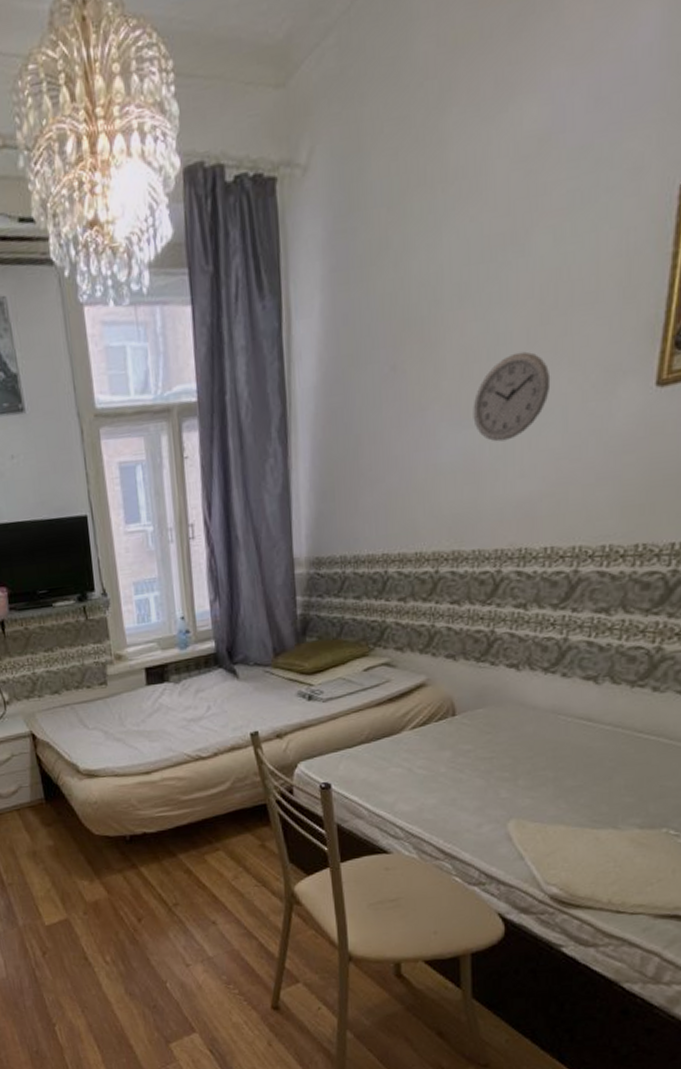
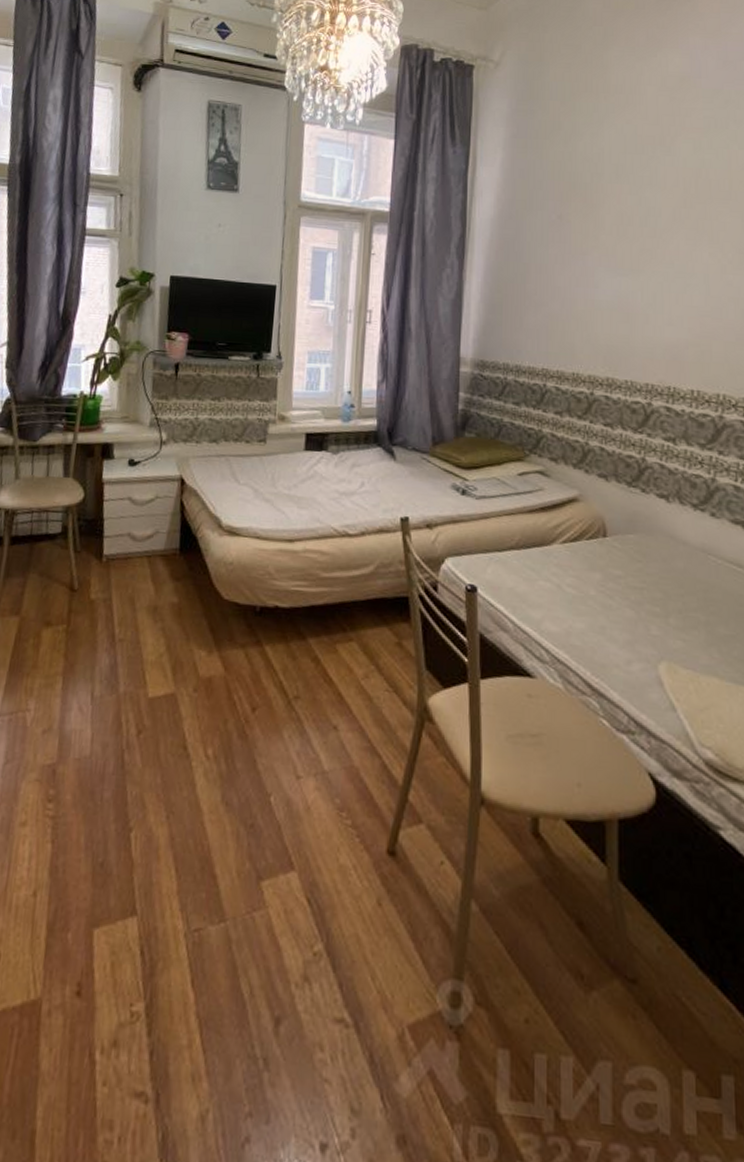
wall clock: present [473,351,551,442] -> none [627,224,694,292]

